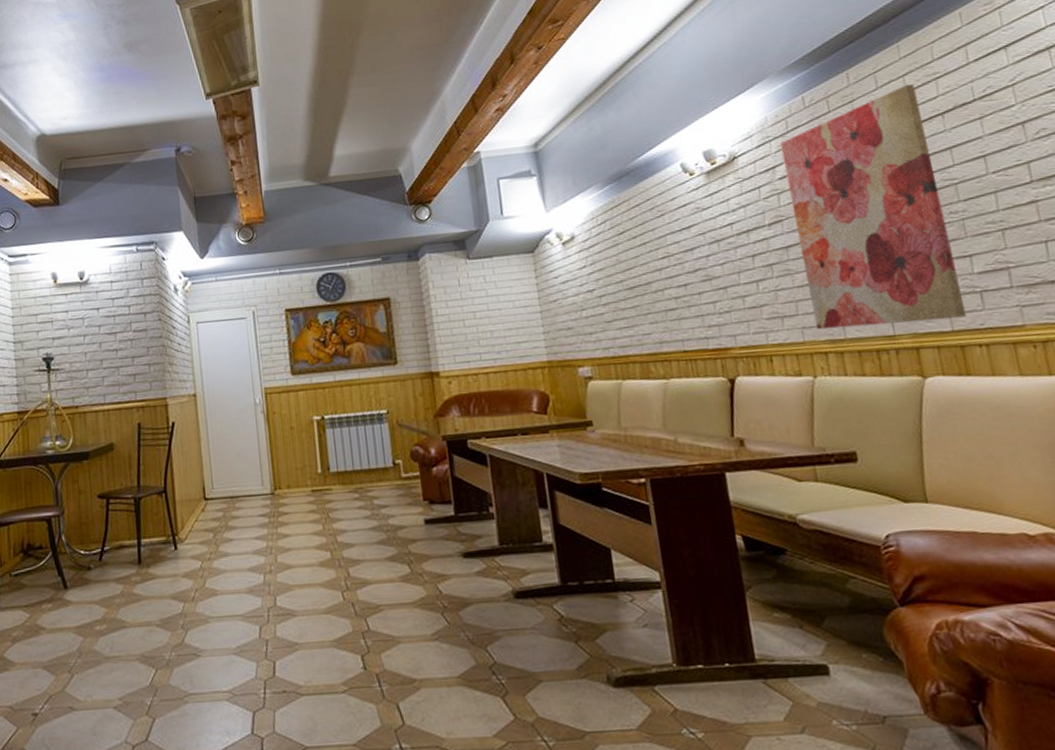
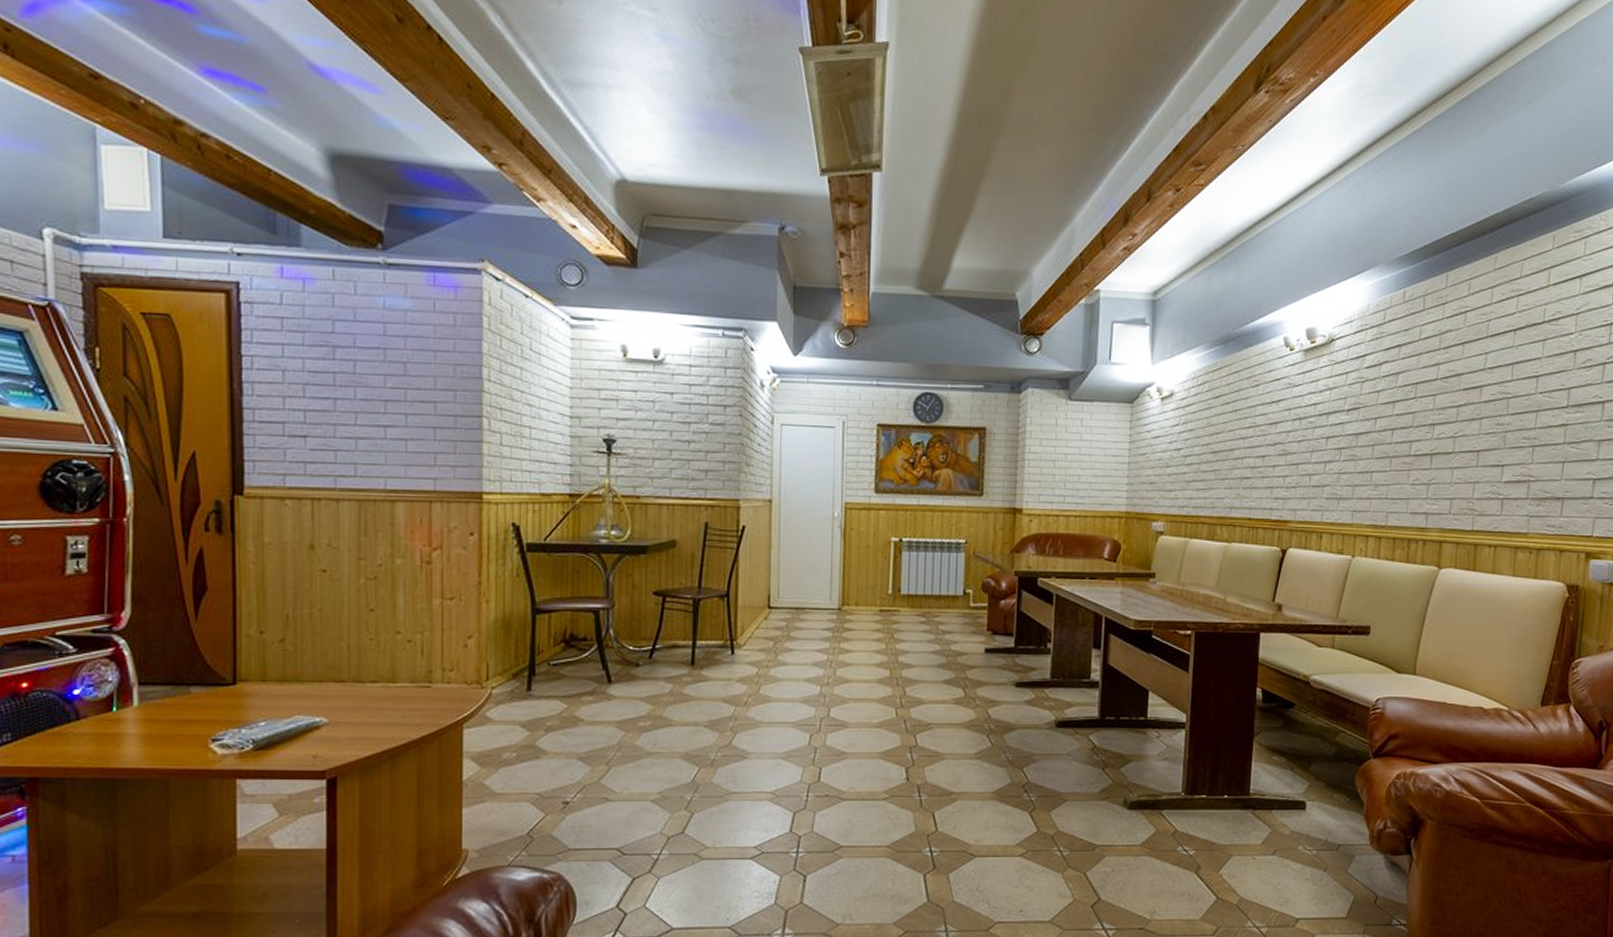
wall art: present [780,83,967,330] -> none [1365,295,1500,520]

